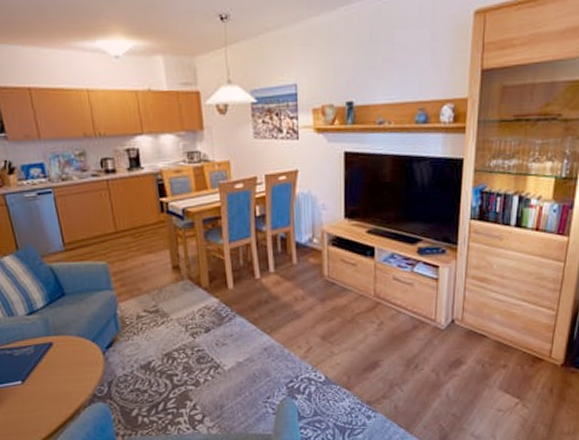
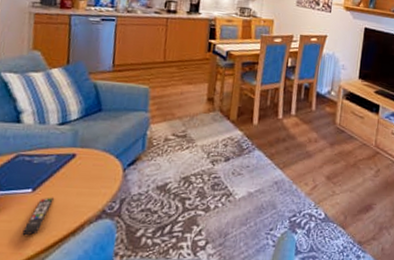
remote control: none [24,386,44,425] -> present [22,197,54,236]

